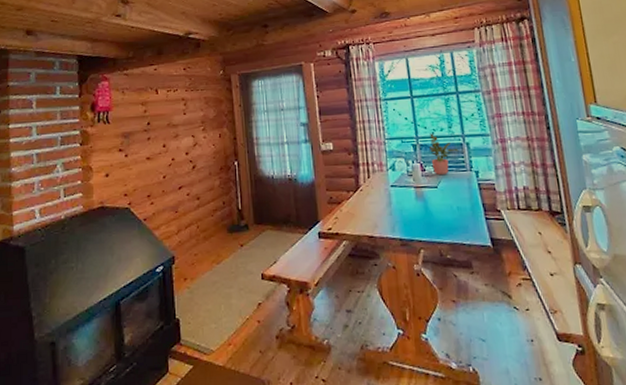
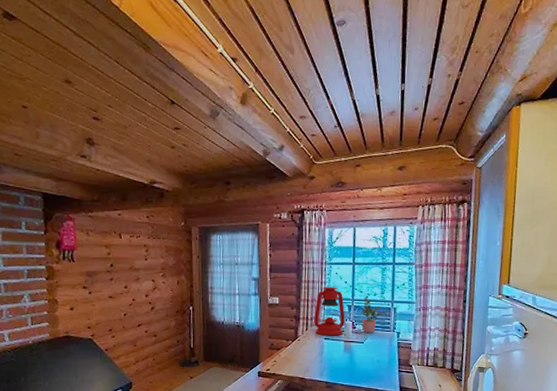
lantern: none [375,125,413,183] -> present [313,286,346,336]

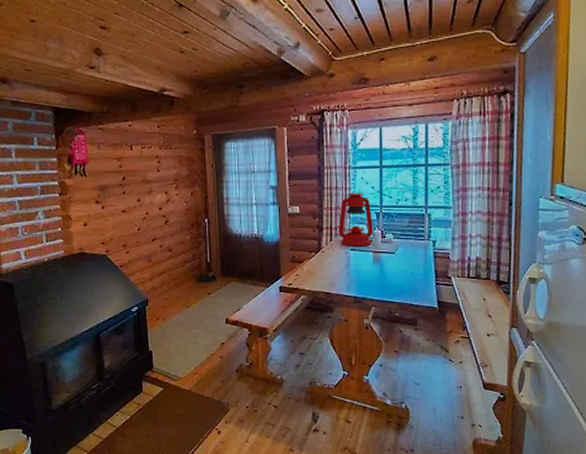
potted plant: present [362,297,387,333] -> none [392,203,420,243]

